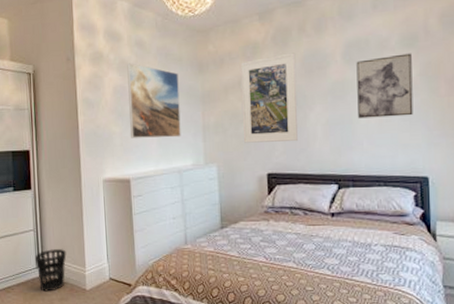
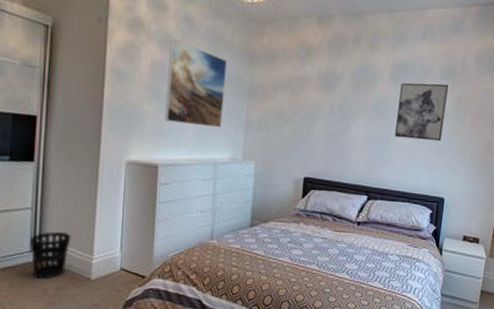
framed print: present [241,52,298,143] -> none [285,62,348,150]

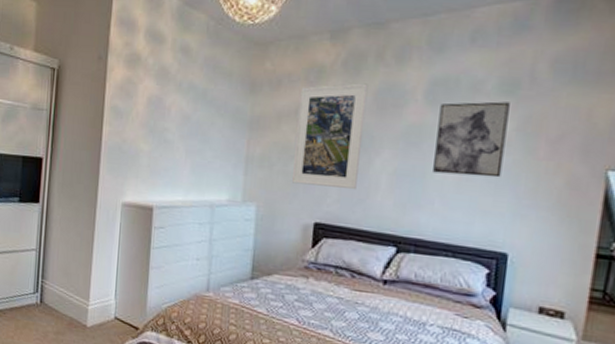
wastebasket: present [30,231,71,279] -> none [34,274,70,323]
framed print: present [165,38,227,128] -> none [160,71,225,166]
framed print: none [285,62,348,150] -> present [291,83,368,190]

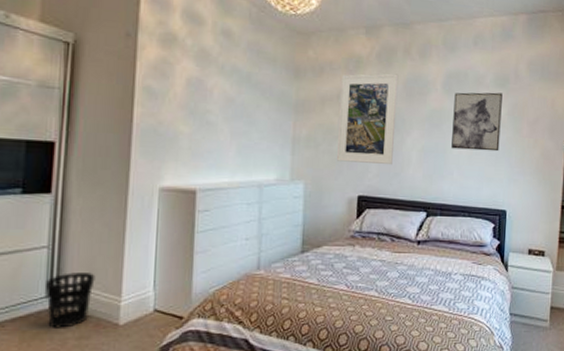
wastebasket: none [34,274,70,323] -> present [46,272,95,328]

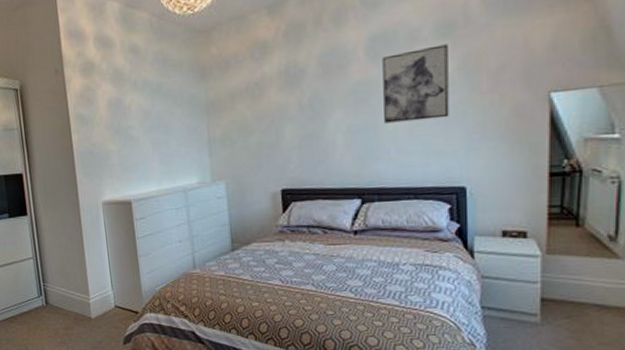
wastebasket: present [46,272,95,328] -> none [37,277,69,321]
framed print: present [336,73,399,166] -> none [248,50,315,157]

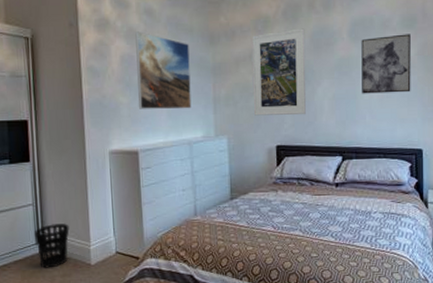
wastebasket: none [37,277,69,321] -> present [35,224,70,268]
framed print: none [121,72,185,156] -> present [135,31,192,110]
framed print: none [248,50,315,157] -> present [252,28,306,116]

